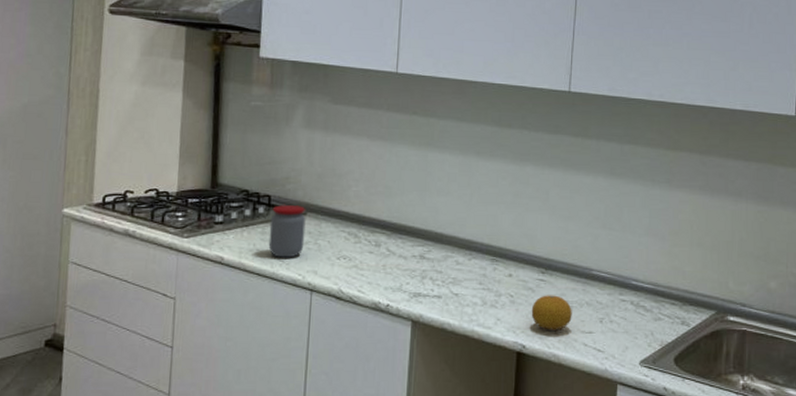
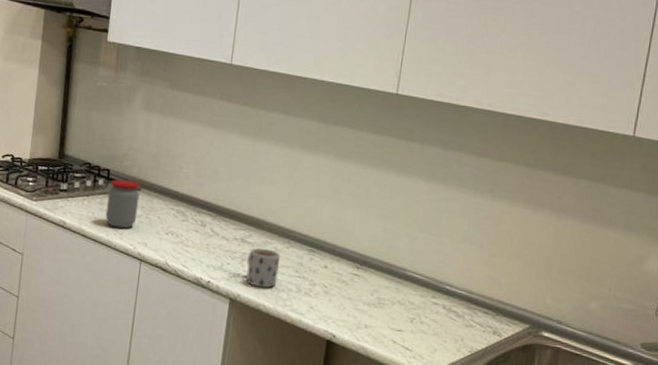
mug: none [427,263,462,305] -> present [245,247,280,288]
fruit: present [531,295,572,330] -> none [343,289,384,325]

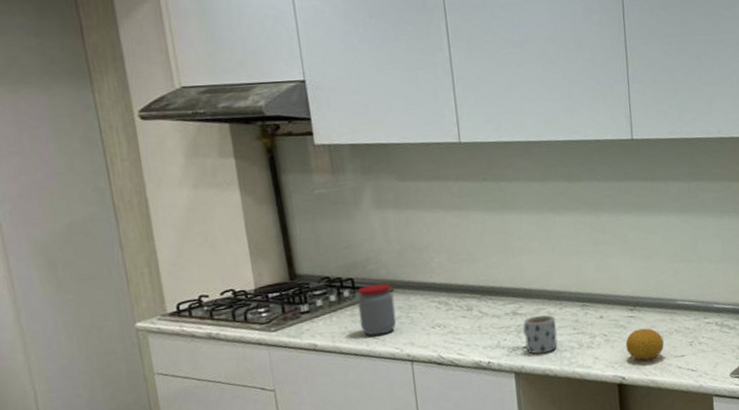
fruit: none [343,289,384,325] -> present [625,328,664,360]

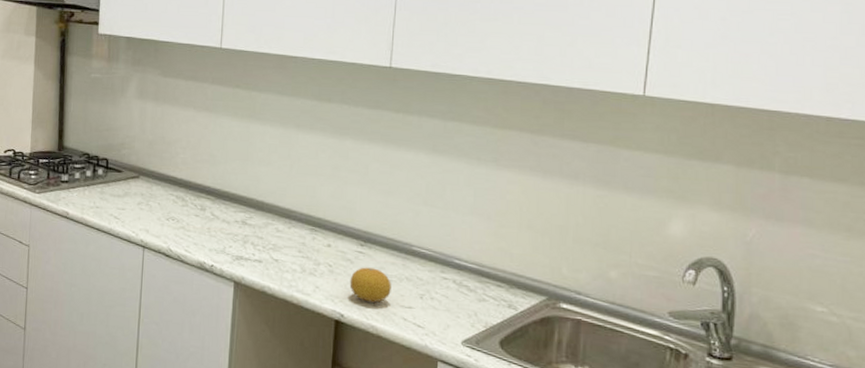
jar: present [357,283,397,336] -> none [106,167,139,217]
mug: present [523,315,558,354] -> none [248,229,282,270]

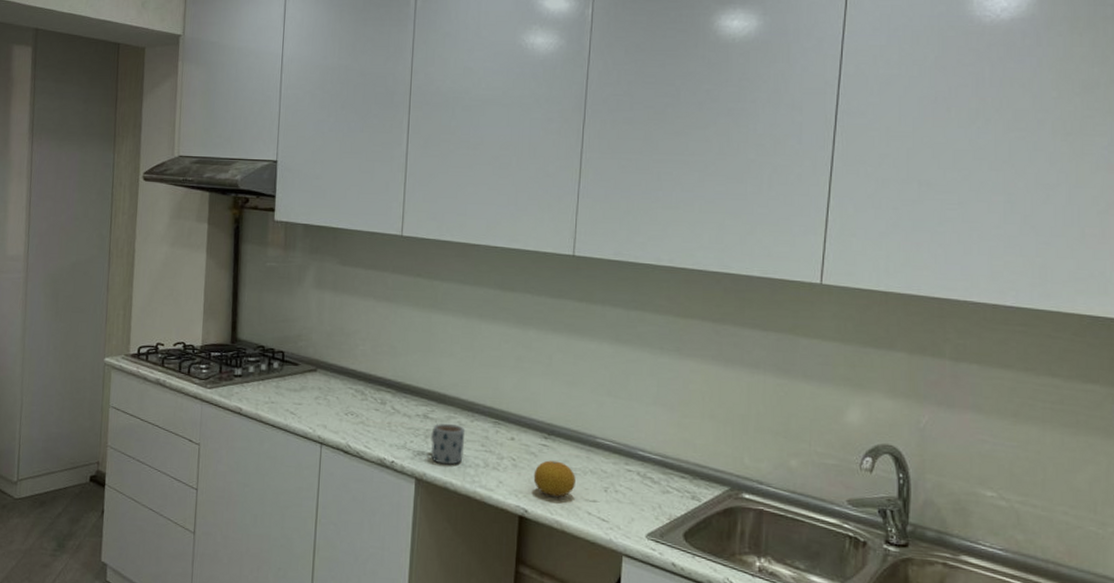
mug: none [248,229,282,270] -> present [430,423,465,465]

